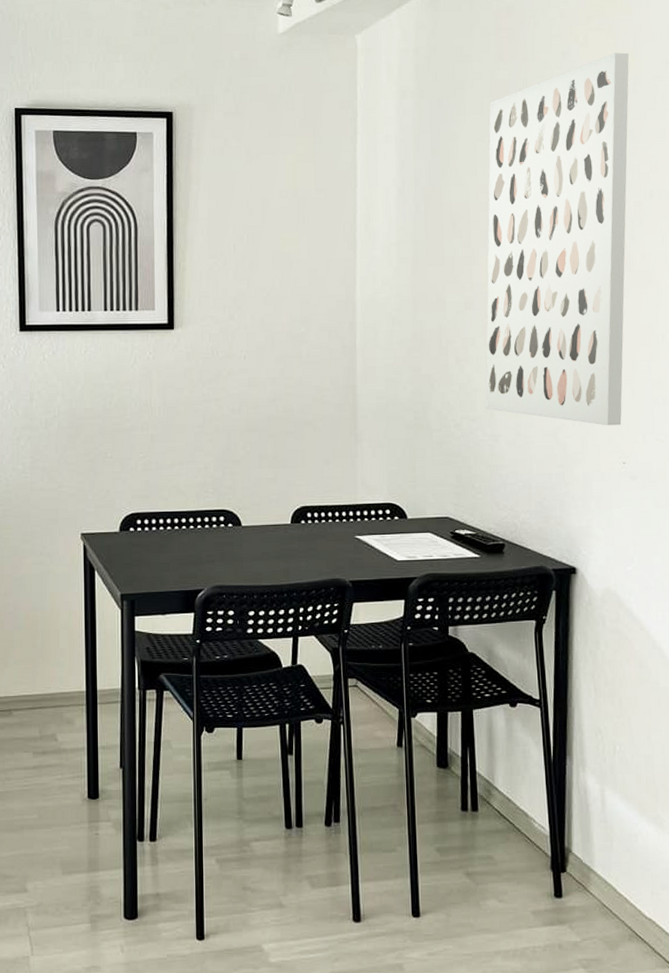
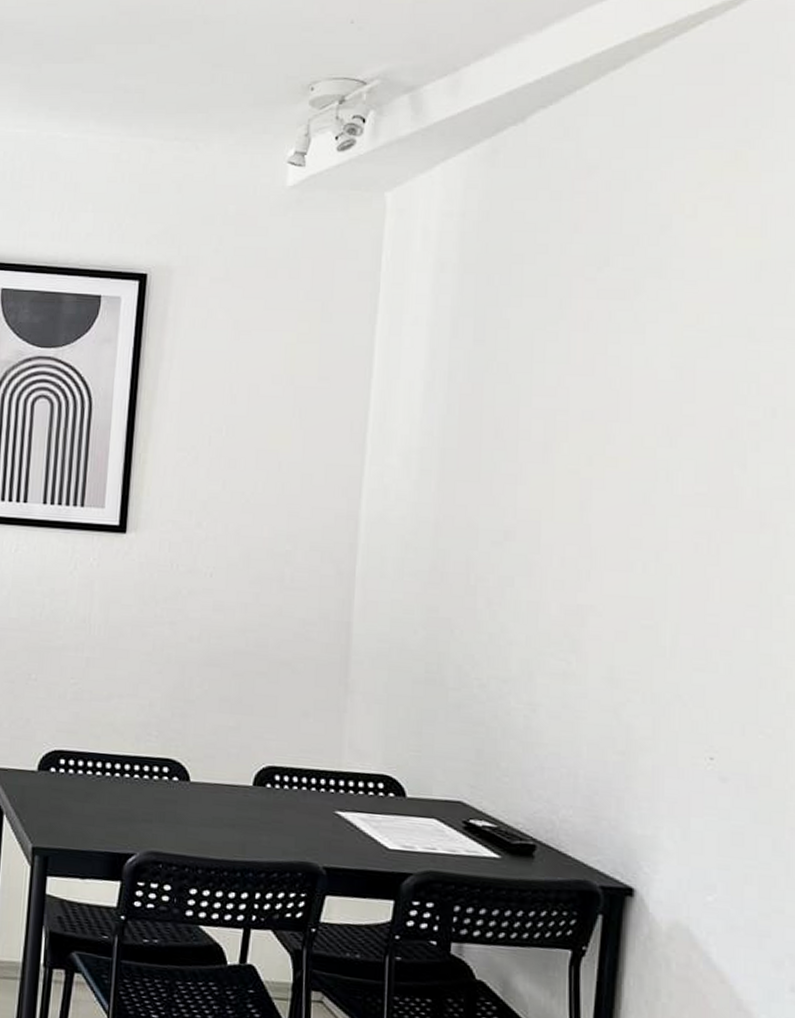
wall art: present [485,53,629,426] -> none [523,229,753,709]

